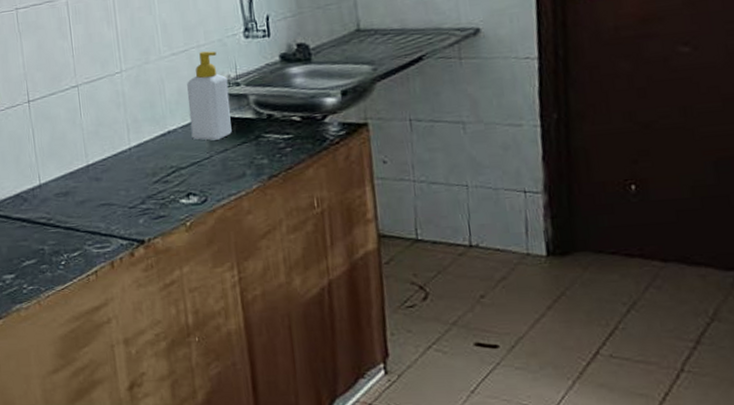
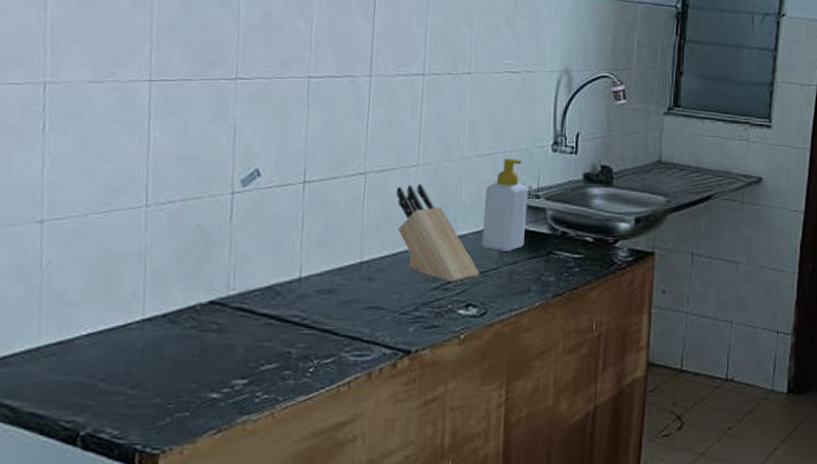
knife block: none [107,87,195,175] -> present [396,183,480,283]

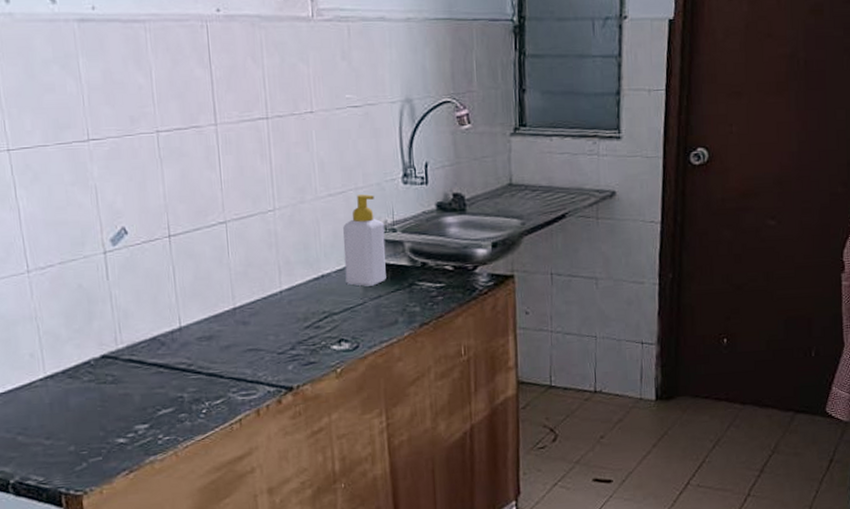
knife block: present [396,183,480,283] -> none [258,227,348,320]

